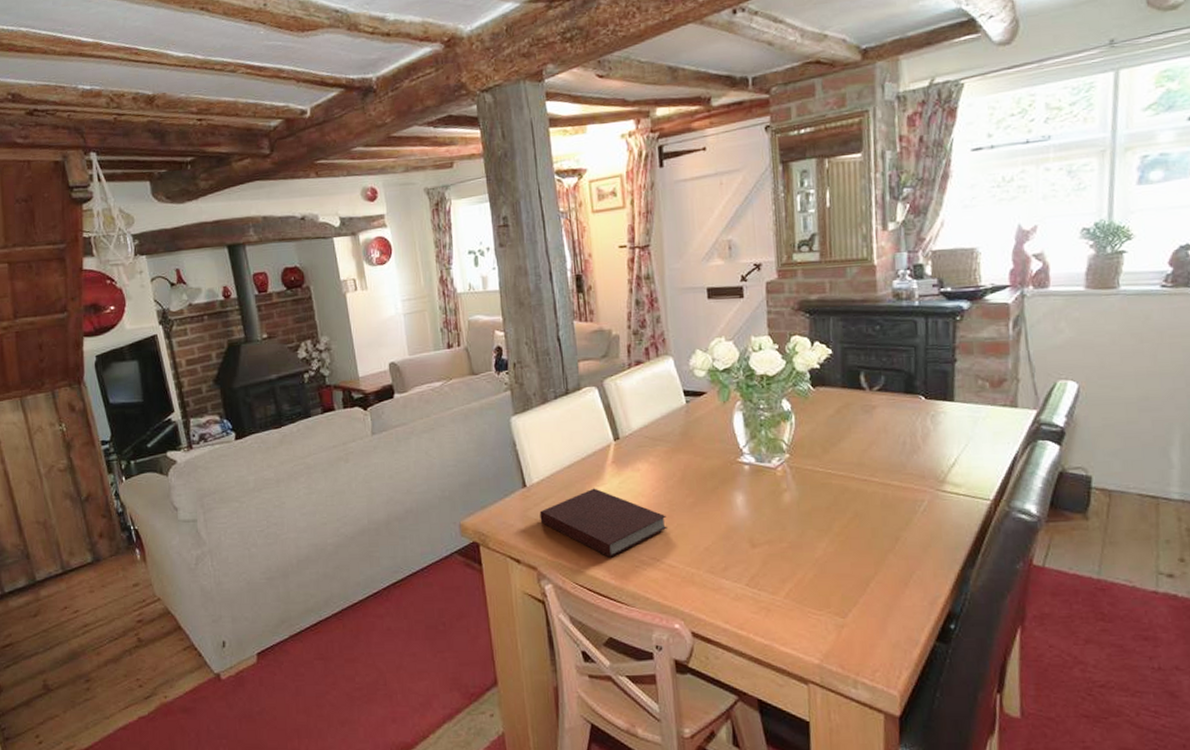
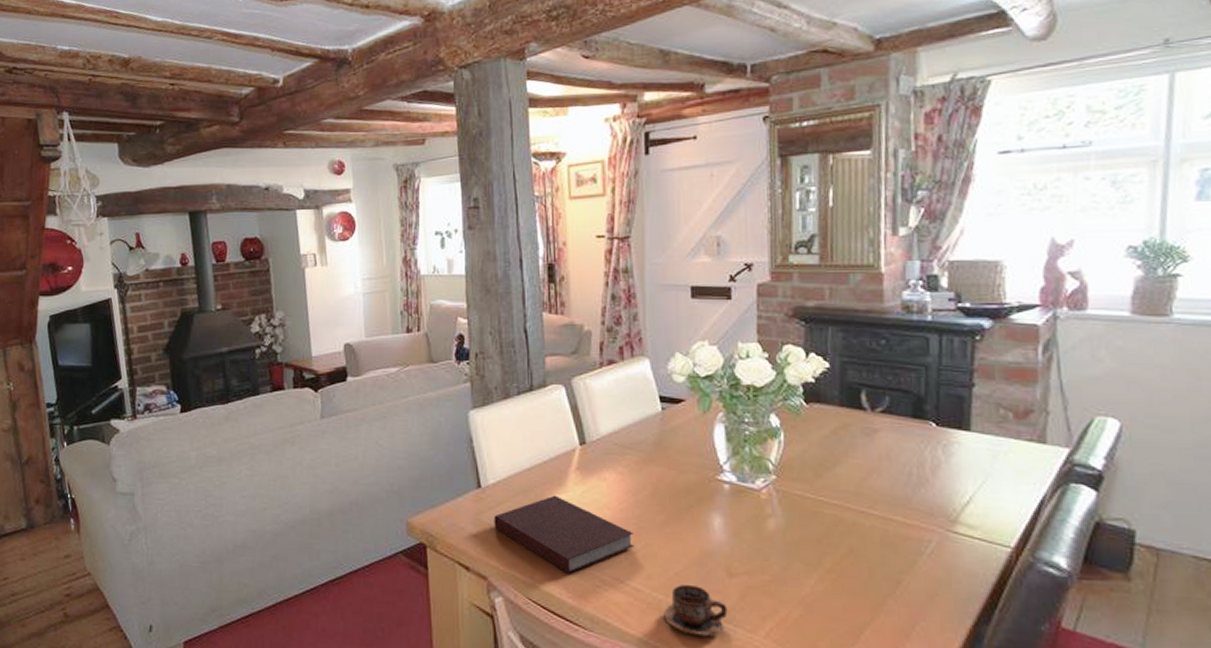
cup: none [696,557,752,603] -> present [664,584,728,637]

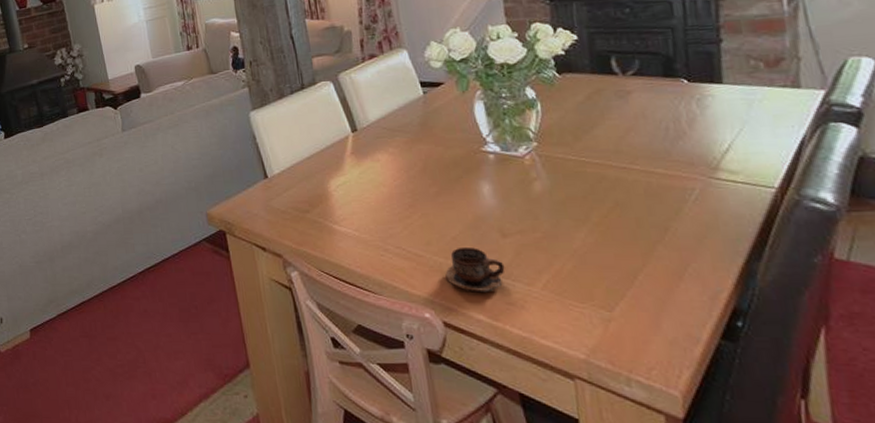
notebook: present [494,495,634,574] -> none [282,178,411,246]

